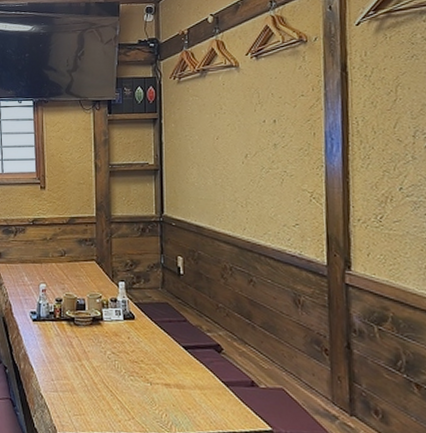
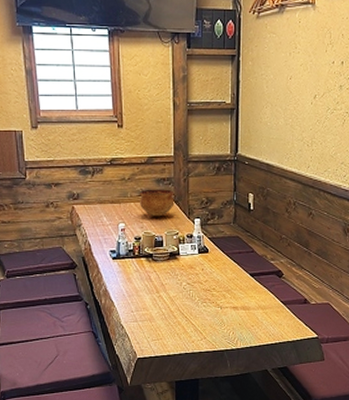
bowl: none [61,249,97,279] -> present [140,189,174,217]

